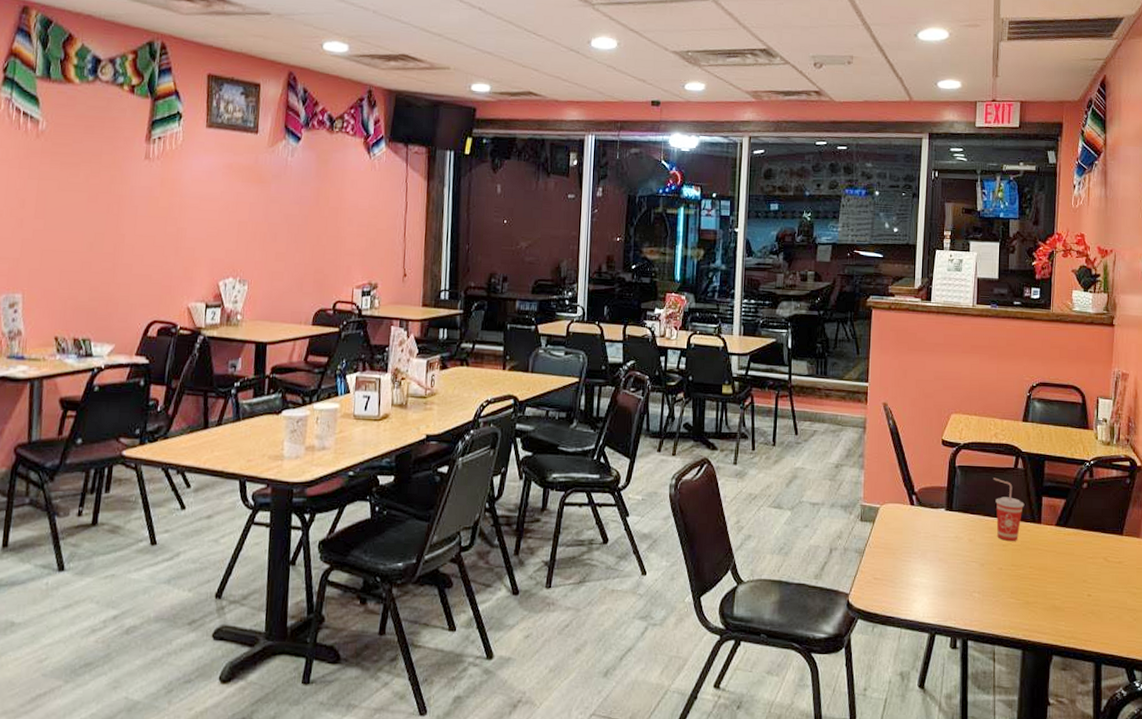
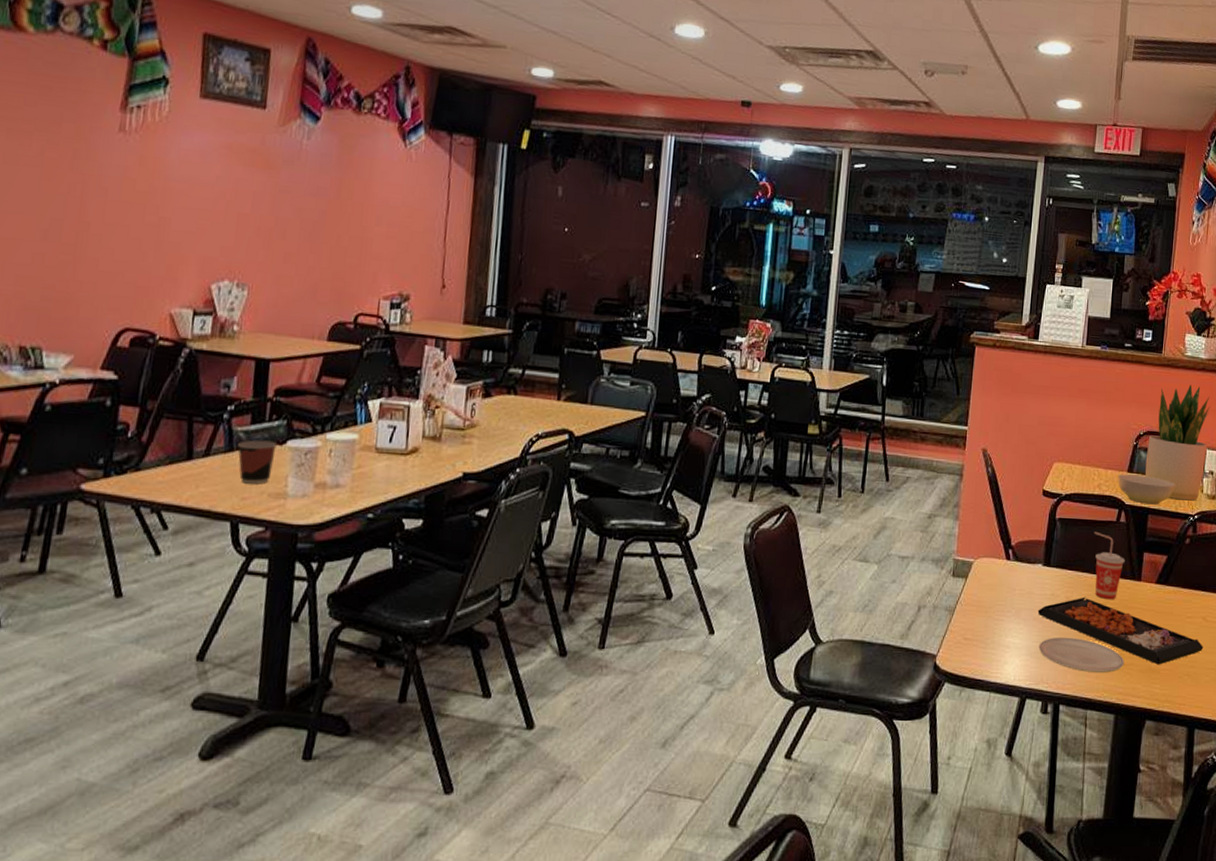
cup: none [243,411,274,448] -> present [237,440,277,484]
food tray: none [942,539,1106,603] -> present [1037,597,1204,665]
plate: none [945,576,1029,611] -> present [1038,637,1124,674]
bowl: none [1014,423,1070,452] -> present [1118,474,1176,505]
planter: none [1039,337,1101,447] -> present [1144,384,1211,501]

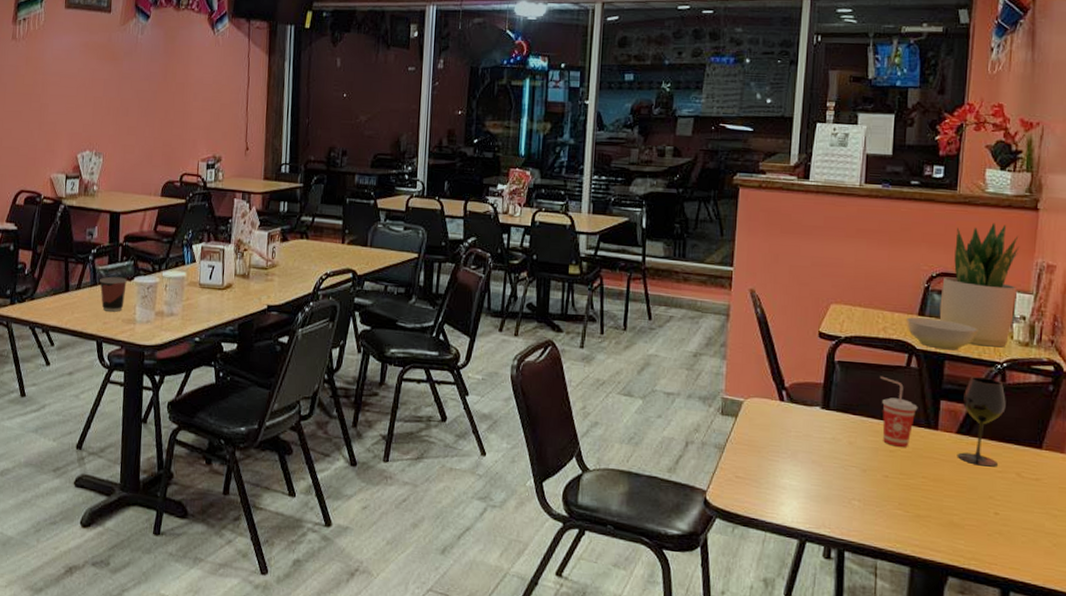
food tray: present [1037,597,1204,665] -> none [816,443,1019,520]
plate: present [1038,637,1124,674] -> none [818,482,920,524]
wineglass: none [1156,529,1196,613] -> present [957,377,1006,467]

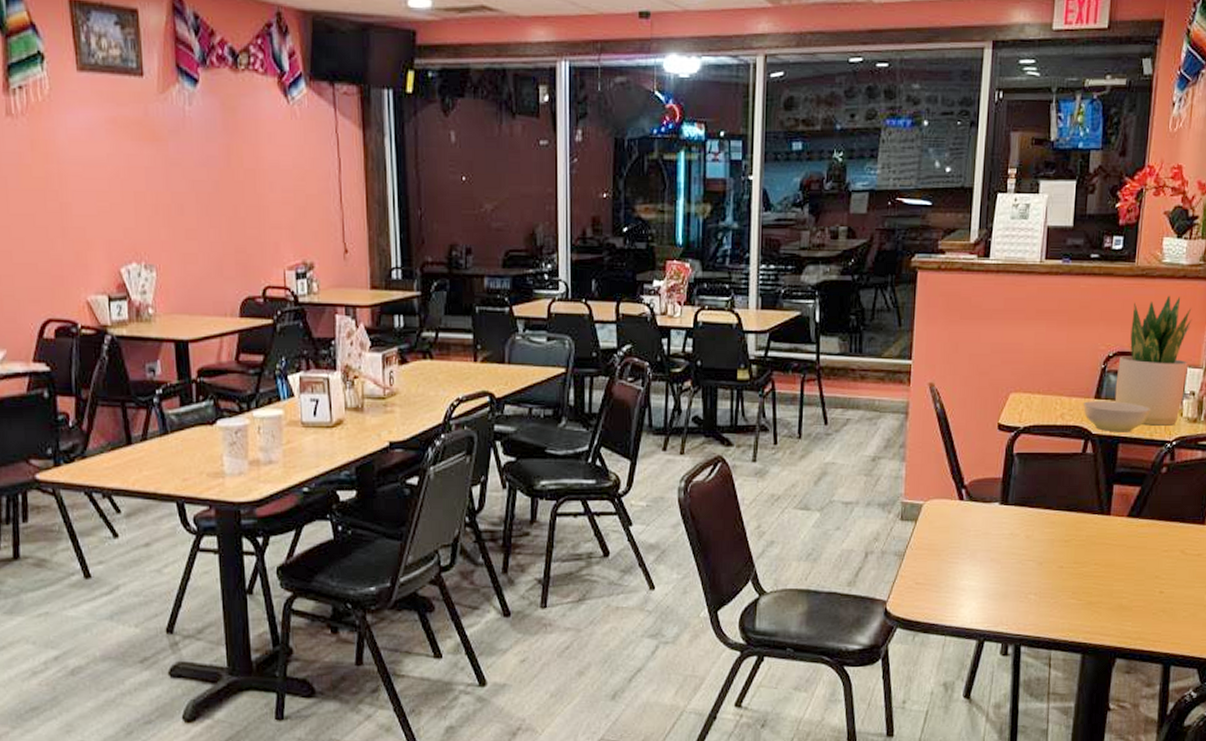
cup: present [100,276,127,312] -> none [171,422,208,465]
beverage cup: present [879,376,918,447] -> none [1056,465,1093,536]
wineglass: present [957,377,1006,467] -> none [1127,458,1174,547]

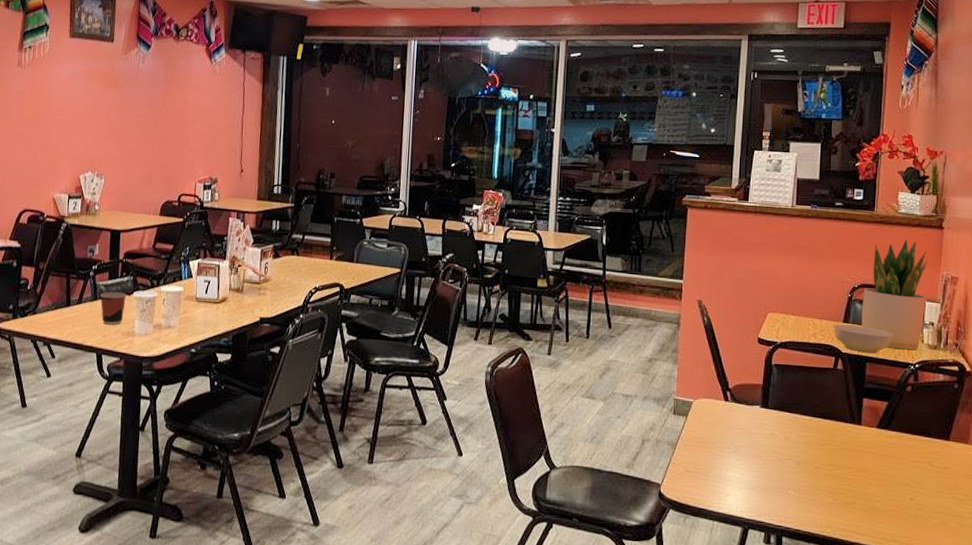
cup: none [171,422,208,465] -> present [100,291,126,325]

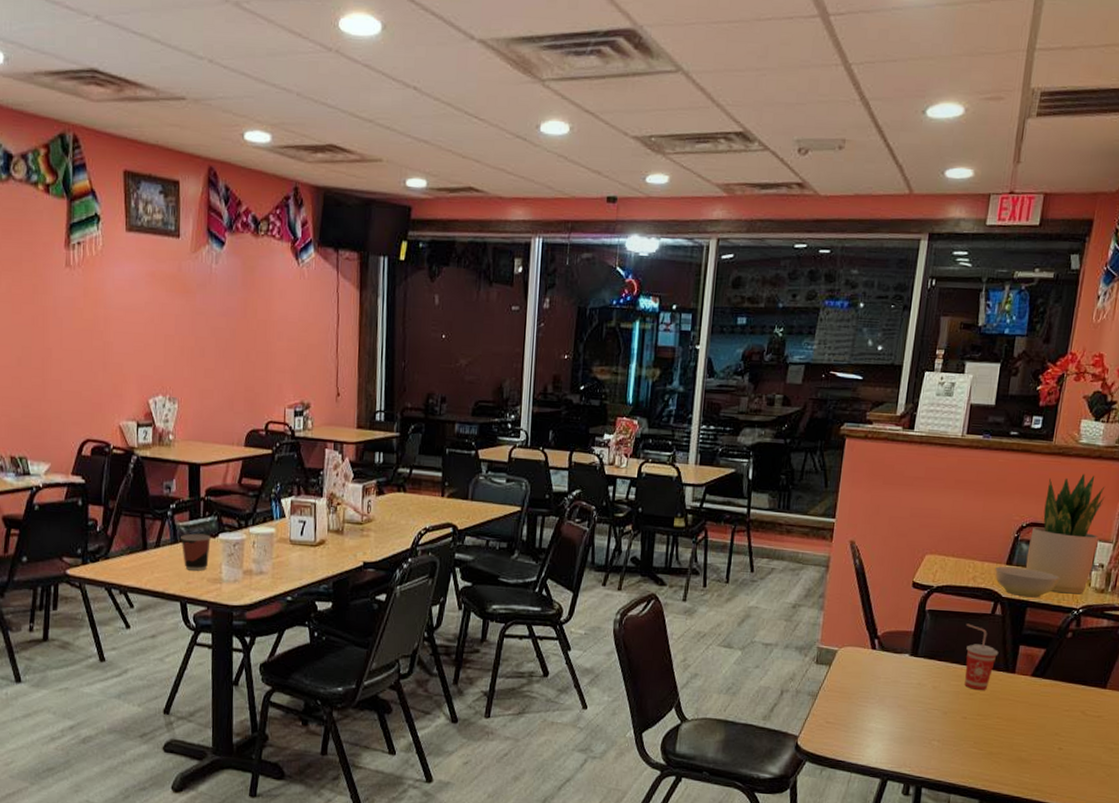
beverage cup: none [810,377,844,441] -> present [964,623,999,690]

